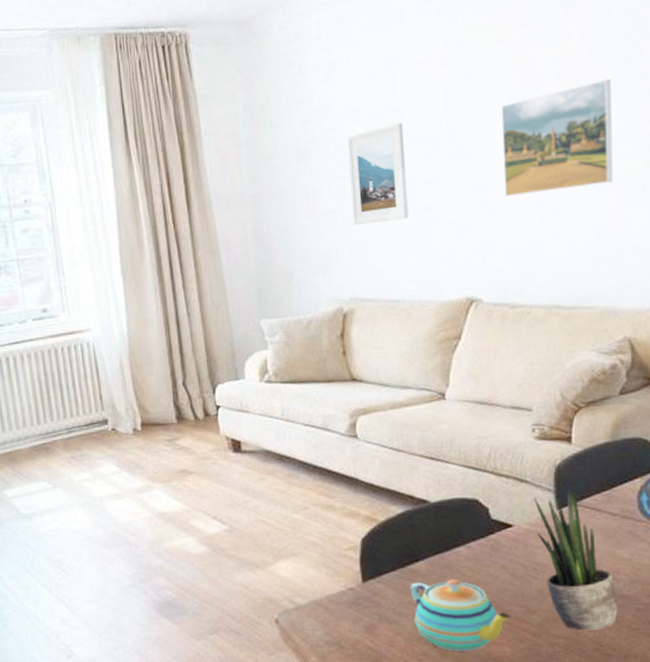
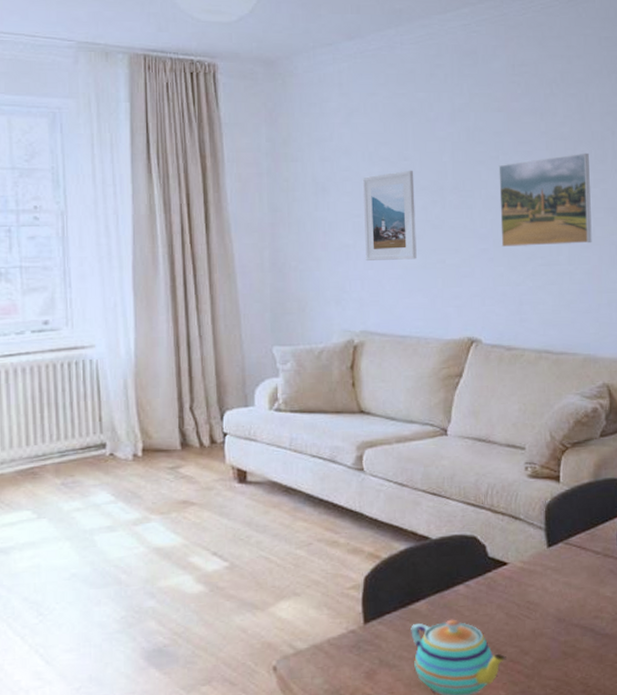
potted plant: present [534,489,618,631] -> none [527,527,602,671]

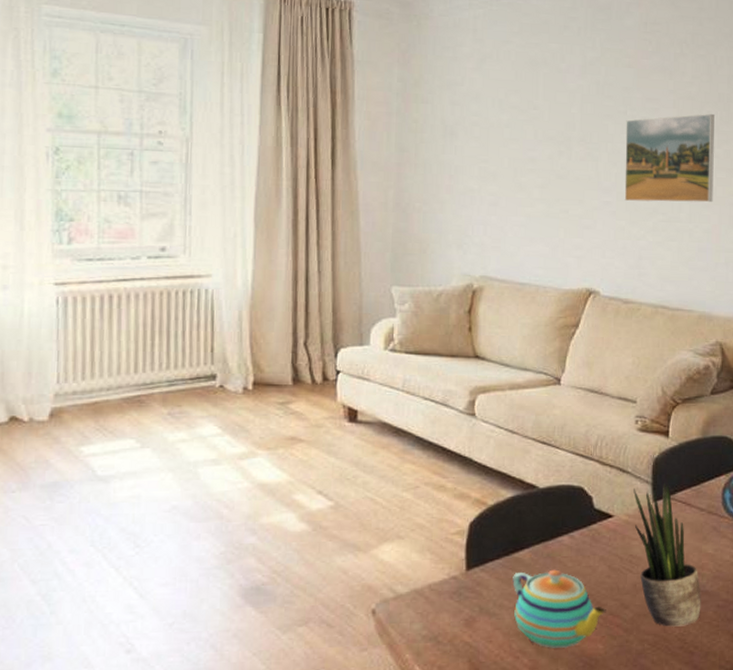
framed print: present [362,170,417,260] -> none [490,119,543,208]
potted plant: none [527,527,602,671] -> present [634,482,701,627]

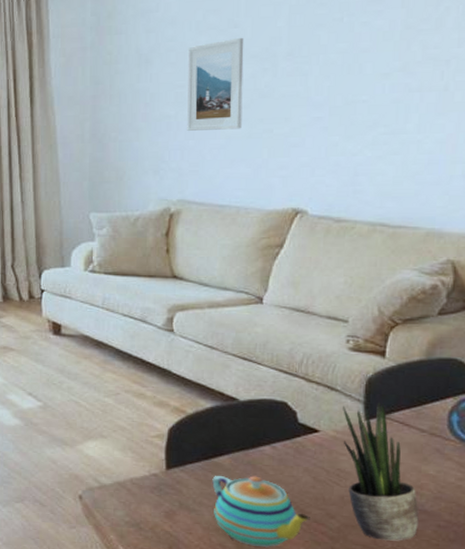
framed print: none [490,119,543,208] -> present [187,37,244,131]
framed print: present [624,113,714,203] -> none [338,8,455,116]

